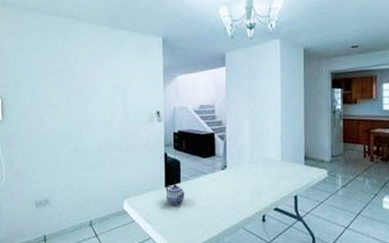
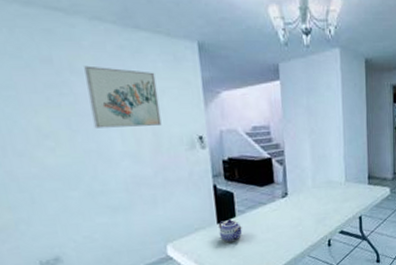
wall art: none [83,56,130,102] -> present [84,65,162,129]

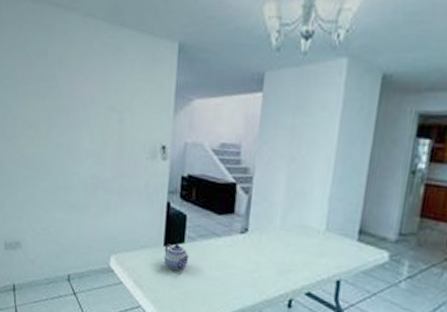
wall art: present [84,65,162,129] -> none [69,61,131,128]

